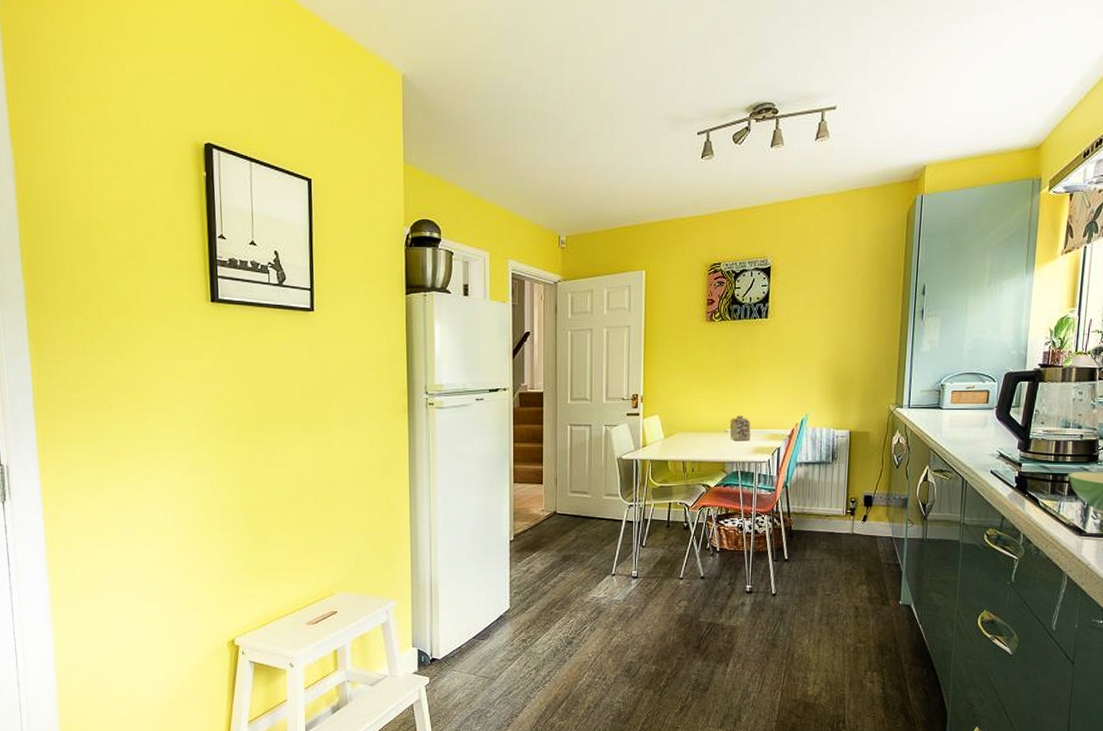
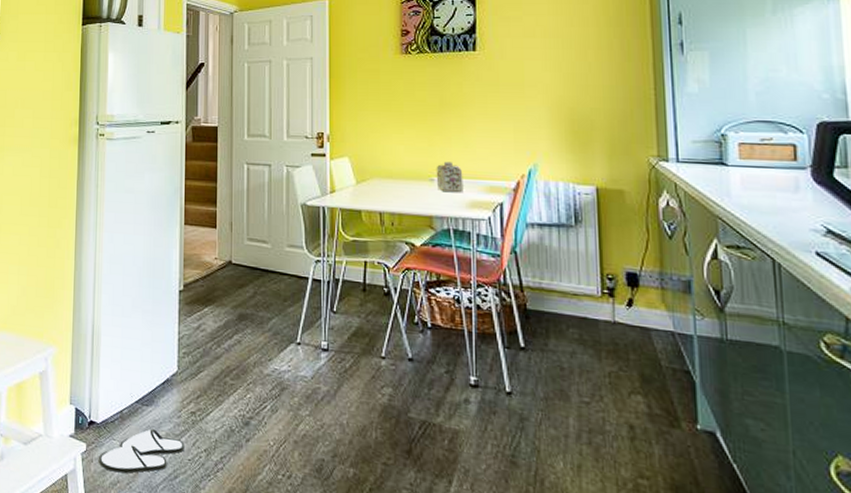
slippers: none [441,657,517,696] -> present [98,429,185,473]

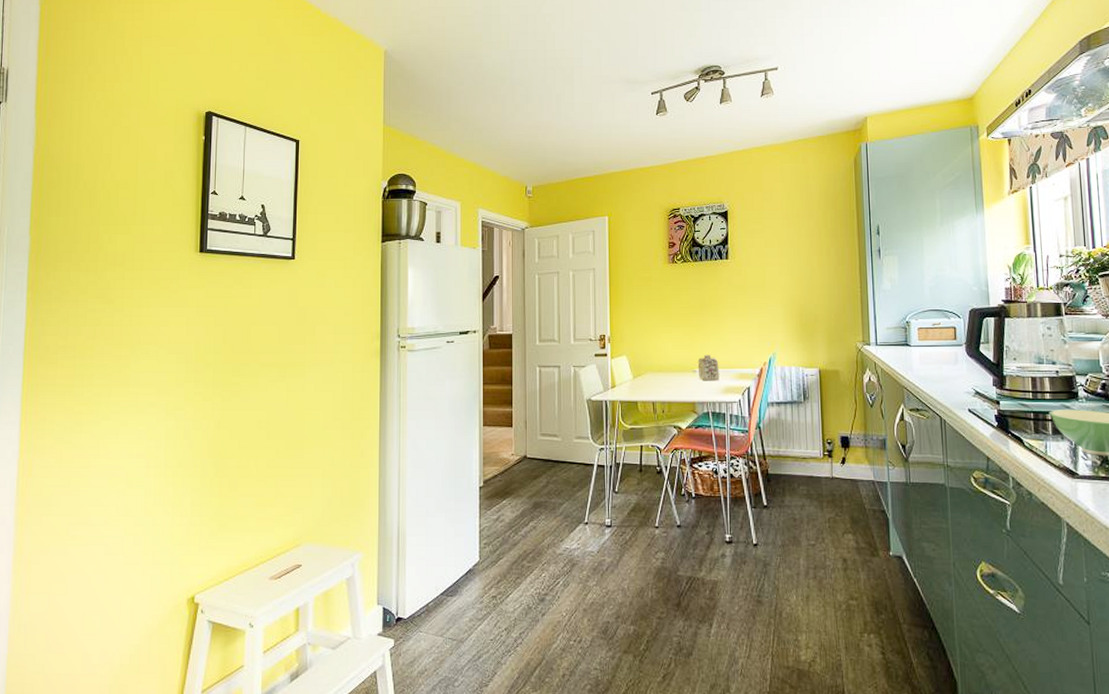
slippers: present [98,429,185,473] -> none [406,617,487,662]

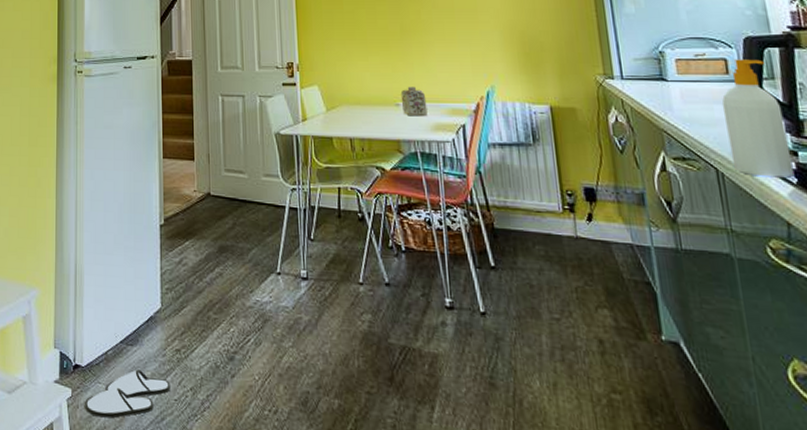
slippers: none [406,617,487,662] -> present [84,369,171,418]
soap bottle: none [949,327,996,422] -> present [721,59,795,178]

